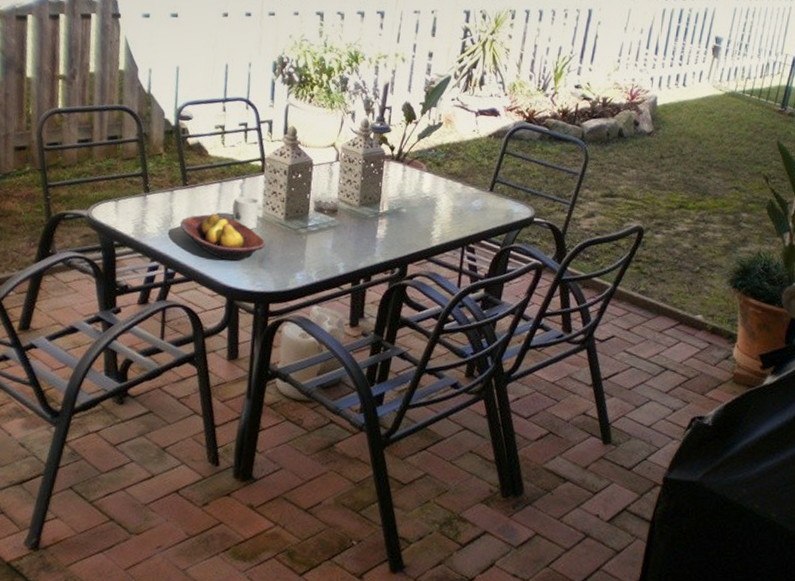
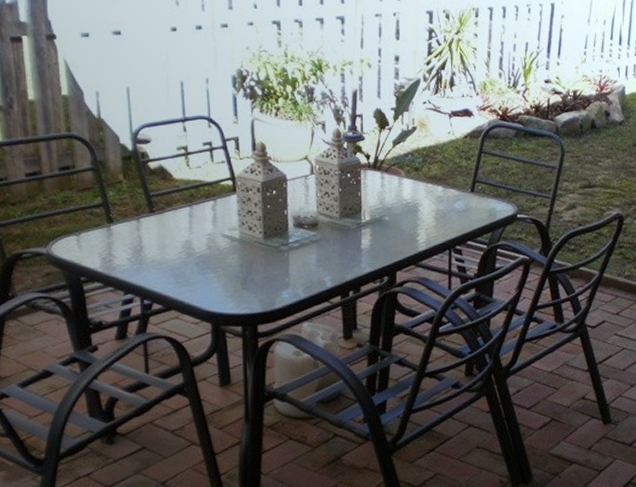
fruit bowl: present [180,213,266,262] -> none [151,238,247,286]
mug: present [232,196,259,230] -> none [206,218,236,252]

